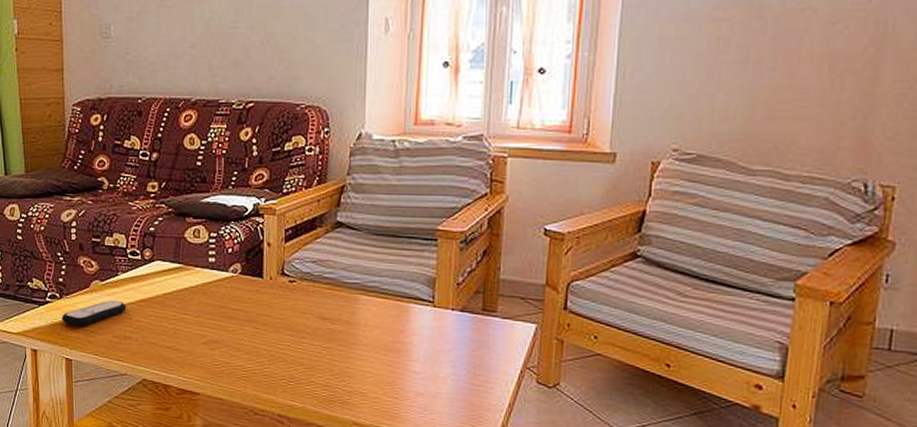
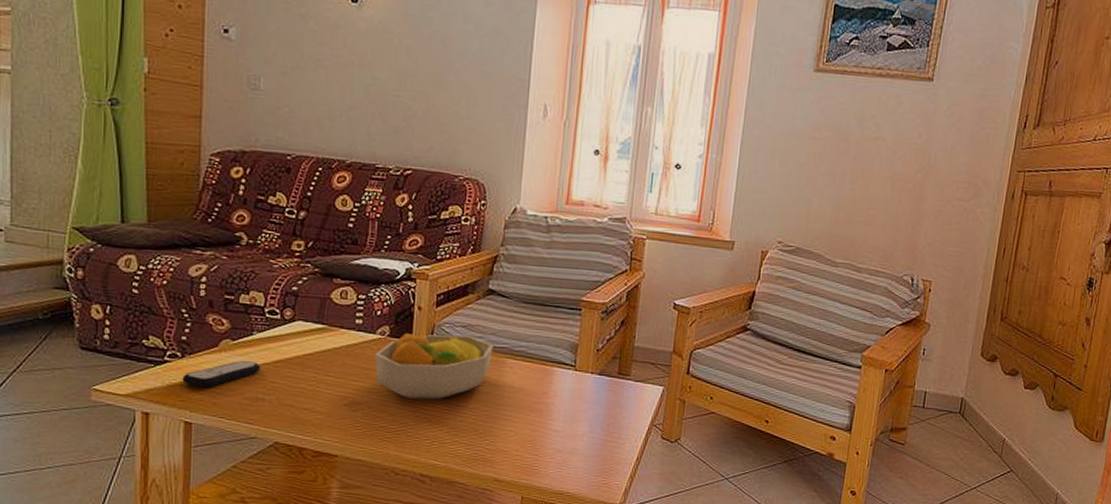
fruit bowl: none [228,270,345,338] -> present [374,333,494,400]

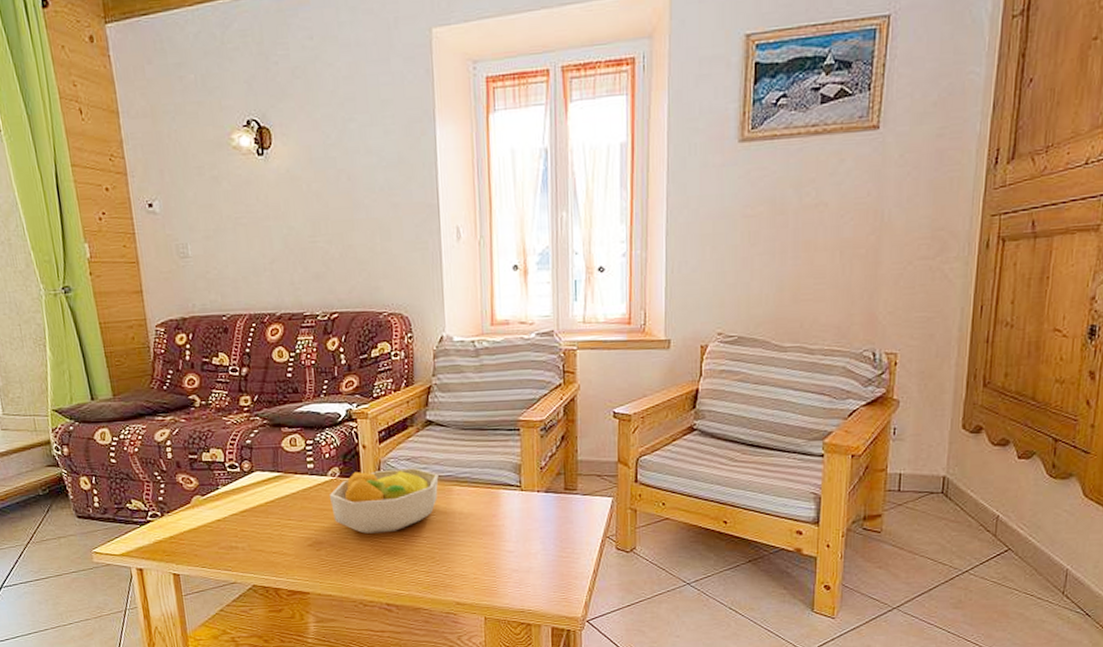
remote control: present [182,361,261,388] -> none [165,514,231,542]

